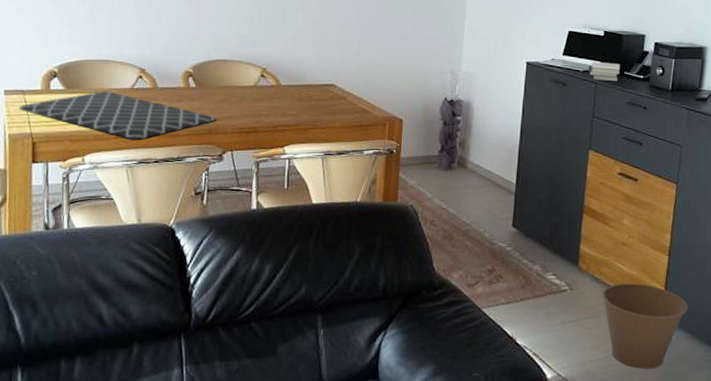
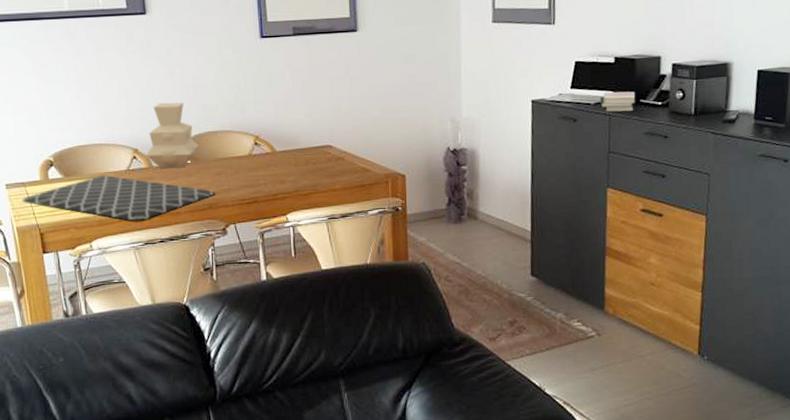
vase: none [152,27,206,92] -> present [145,102,199,169]
basket: present [602,283,688,369] -> none [632,323,727,410]

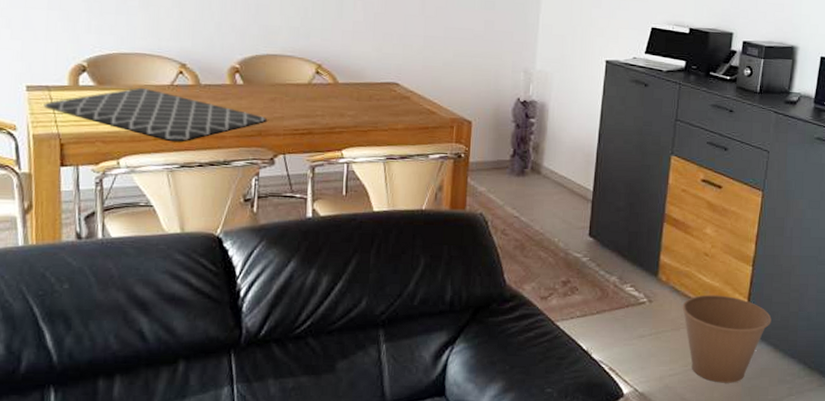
vase: present [145,102,199,169] -> none [193,17,255,90]
books: present [600,91,635,113] -> none [672,60,706,83]
basket: none [632,323,727,410] -> present [682,294,772,383]

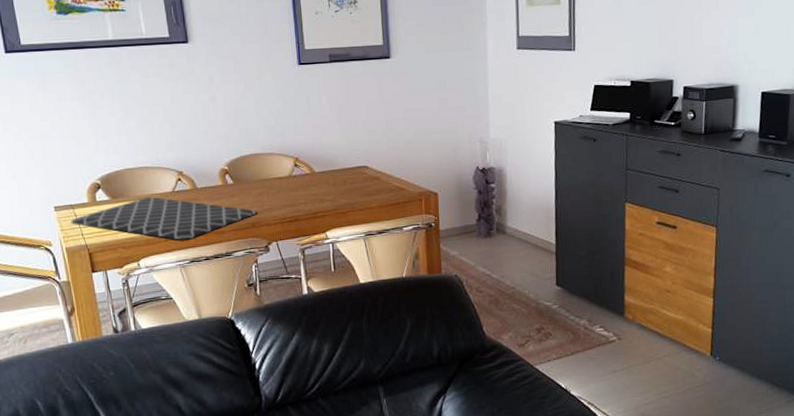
basket: present [682,294,772,383] -> none [650,327,736,408]

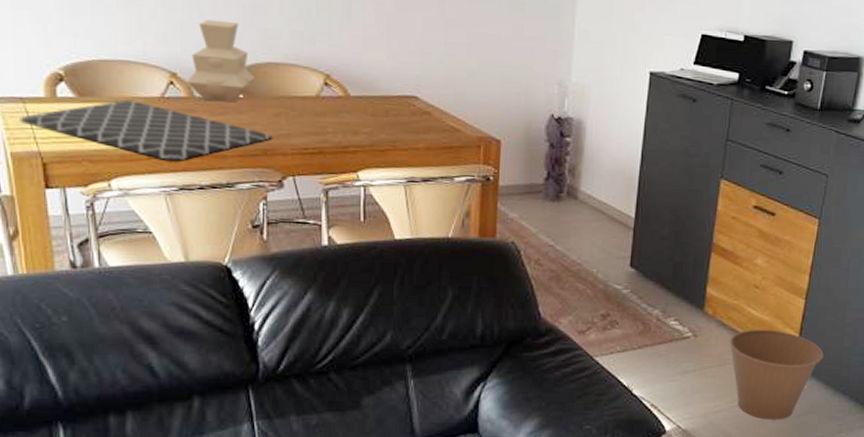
vase: none [190,126,241,190] -> present [186,19,255,103]
basket: none [650,327,736,408] -> present [729,329,824,420]

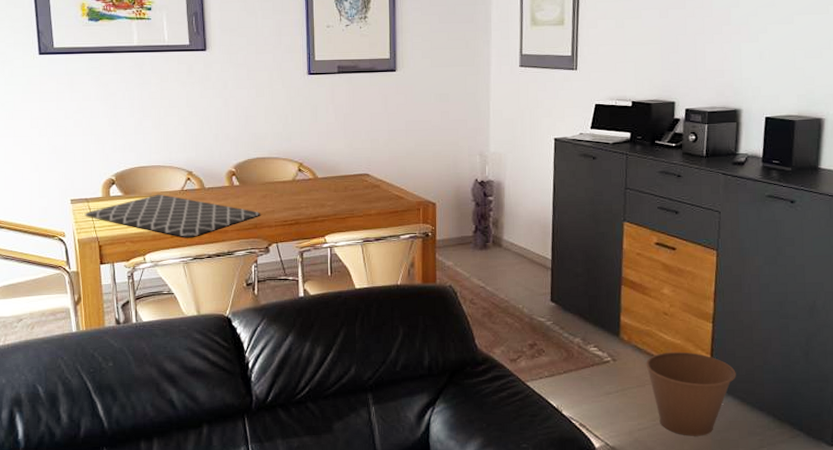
vase: present [186,19,255,103] -> none [199,130,248,190]

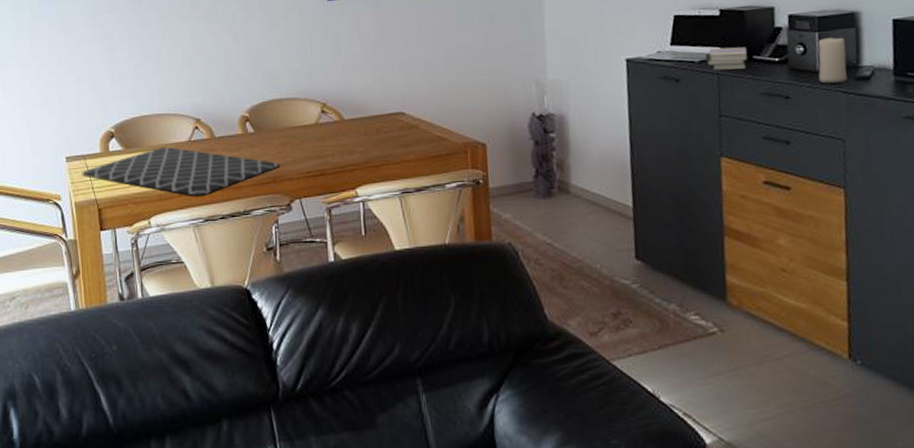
books: none [618,132,651,152] -> present [705,47,747,71]
basket: present [646,352,736,436] -> none [763,318,885,428]
candle: none [705,129,728,166] -> present [817,37,847,84]

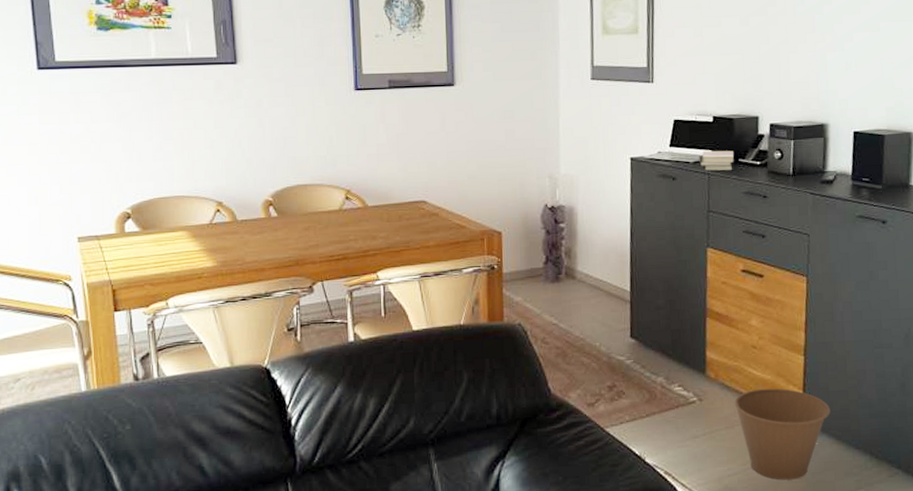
placemat: present [81,146,280,196] -> none [94,228,302,278]
basket: none [763,318,885,428] -> present [734,388,831,480]
candle: present [817,37,847,84] -> none [792,145,815,186]

